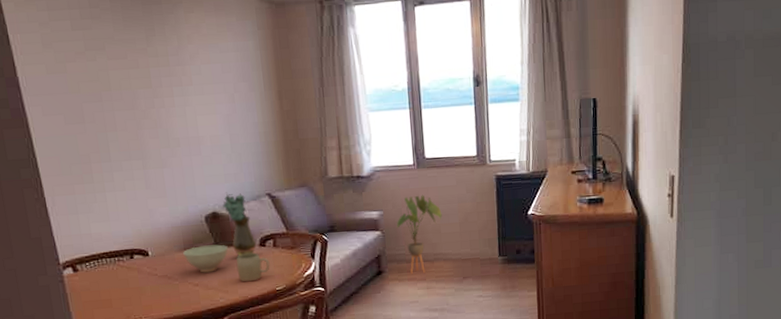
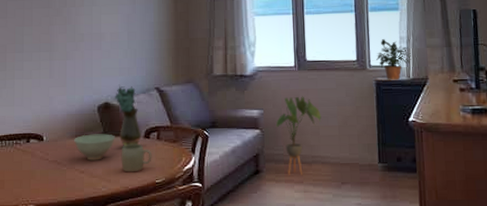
potted plant: none [496,132,531,175] -> present [376,39,411,80]

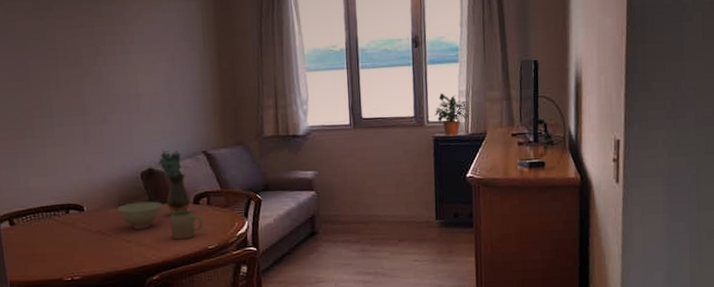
house plant: present [275,96,321,176] -> none [331,155,378,236]

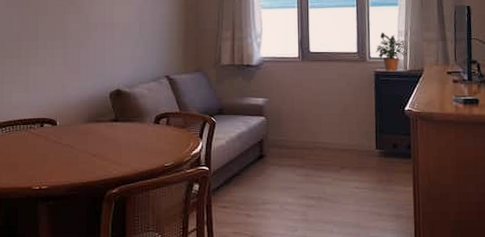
bowl: present [118,201,162,230] -> none [87,119,126,145]
vase: present [159,149,190,213] -> none [126,72,151,131]
mug: present [169,210,203,240] -> none [131,128,162,156]

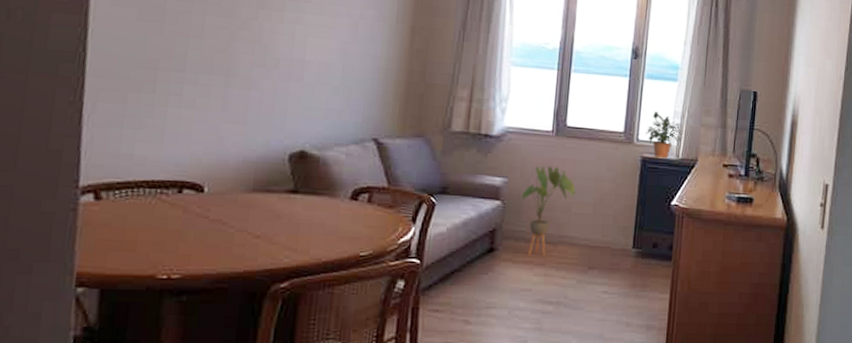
house plant: none [279,85,323,161] -> present [520,166,576,258]

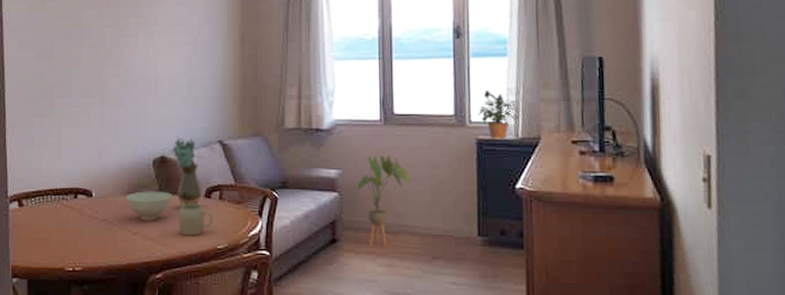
bowl: none [250,189,310,223] -> present [126,191,172,221]
mug: none [314,205,359,241] -> present [178,203,213,236]
vase: none [315,129,347,208] -> present [172,136,201,206]

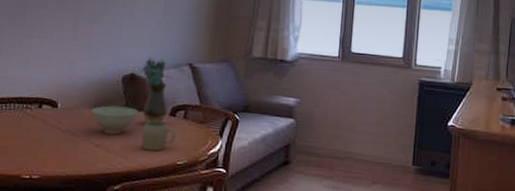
house plant: present [356,155,411,248] -> none [311,88,360,171]
potted plant: present [478,90,521,139] -> none [423,39,458,83]

